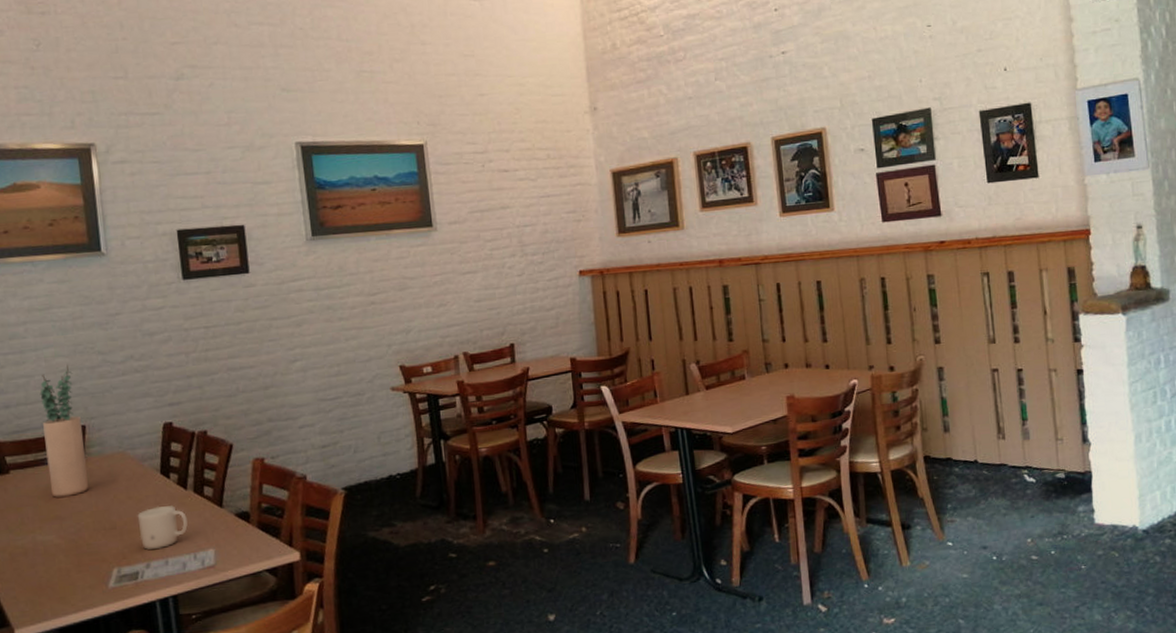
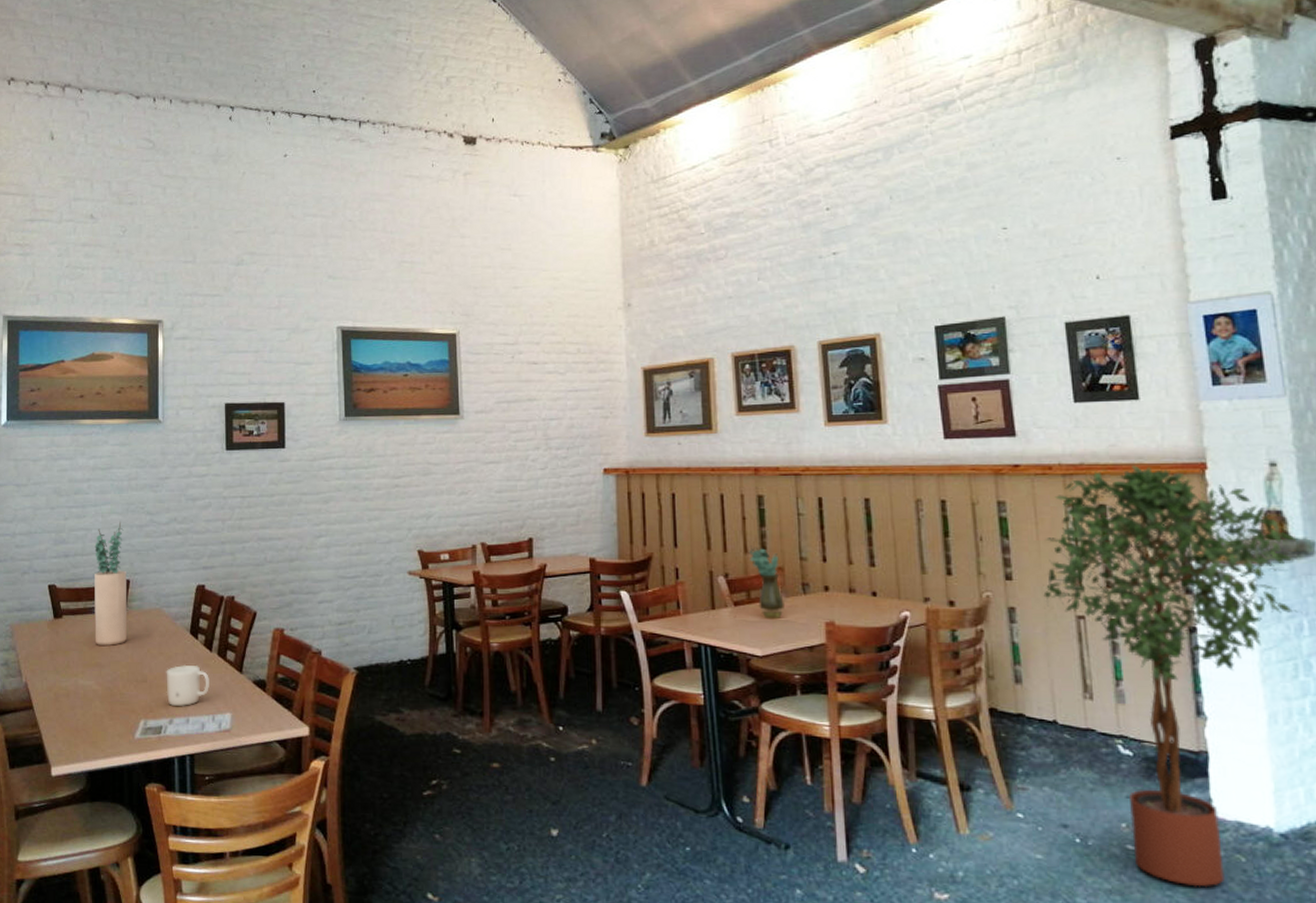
vase: none [717,332,751,399] -> present [749,545,784,620]
potted tree: none [965,234,1160,582] -> present [1043,464,1303,888]

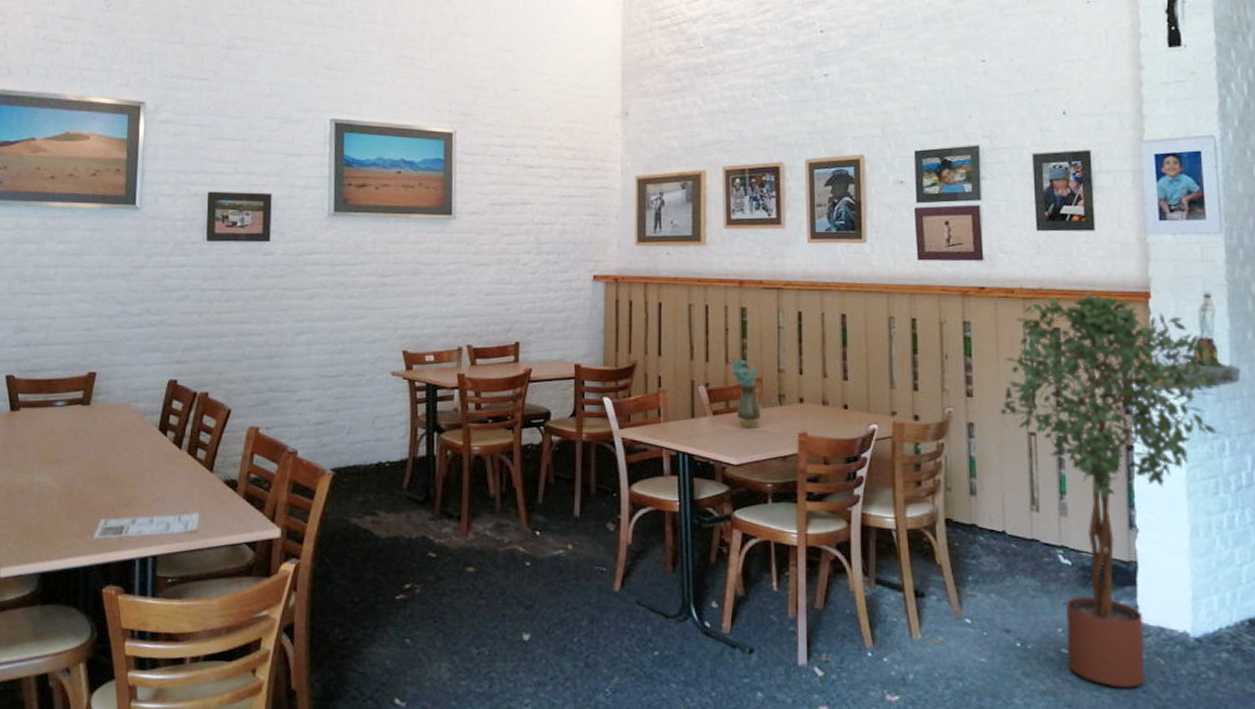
vase: present [94,521,128,646] -> none [54,310,93,441]
mug: present [166,664,209,707] -> none [130,462,177,507]

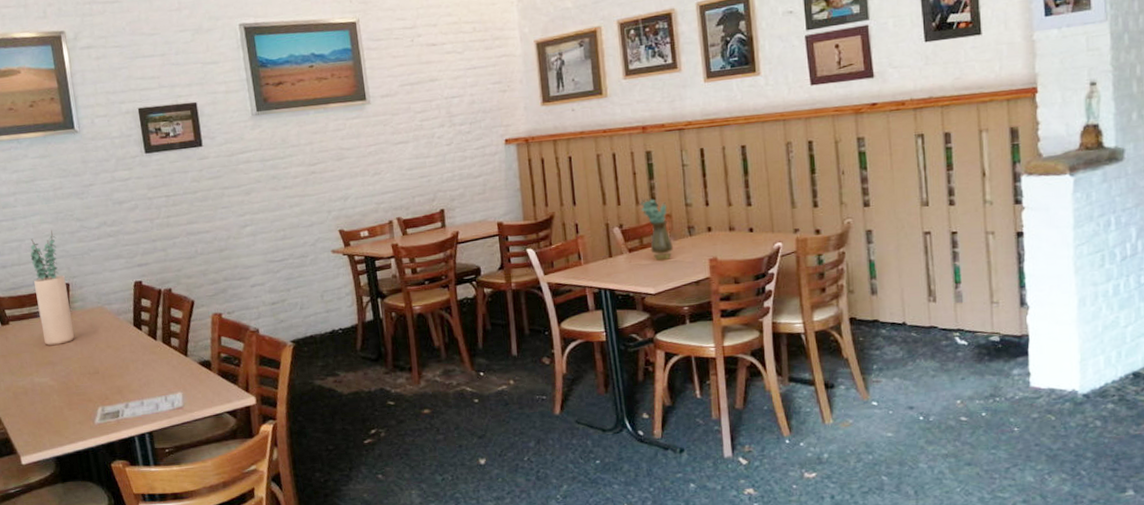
vase: none [54,310,93,441] -> present [30,229,75,346]
potted tree: present [1000,290,1226,688] -> none [896,94,1111,444]

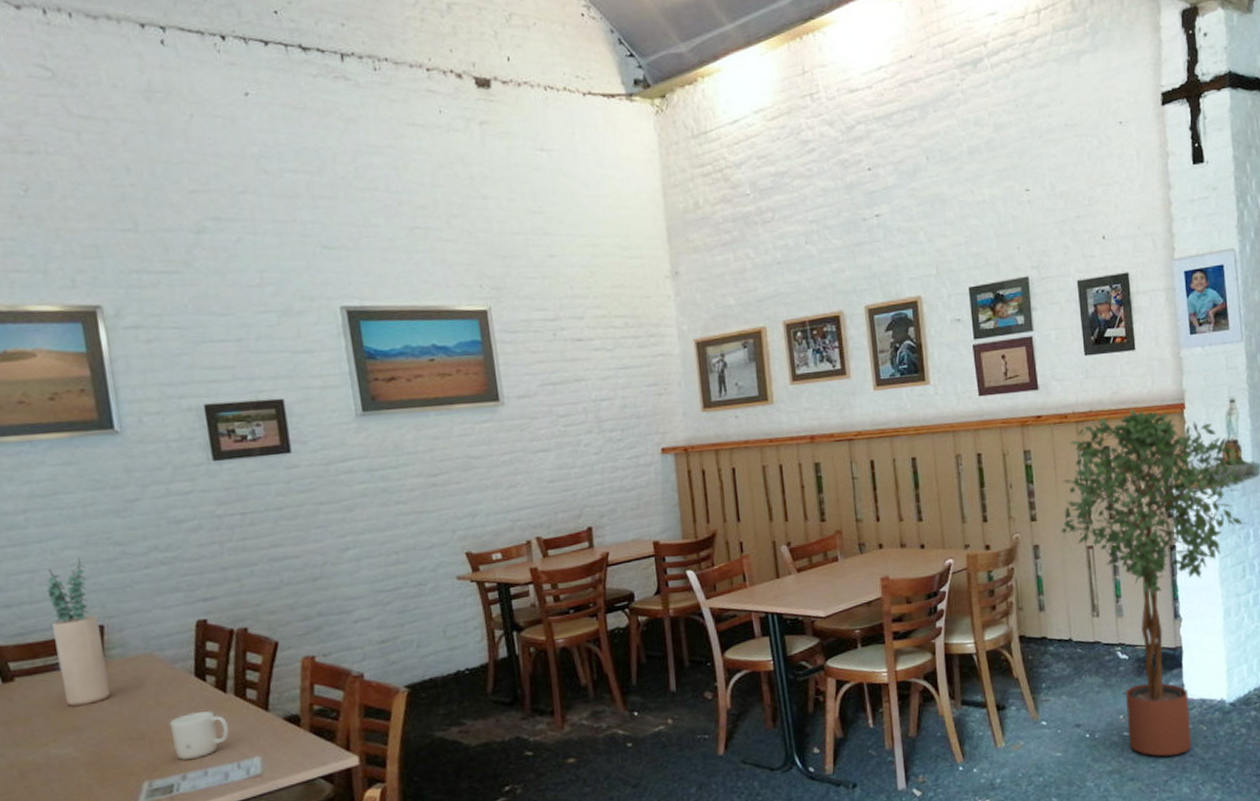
mug: none [116,354,159,392] -> present [169,711,229,760]
vase: present [640,197,673,262] -> none [809,512,844,582]
potted tree: none [896,94,1111,444] -> present [1061,408,1250,756]

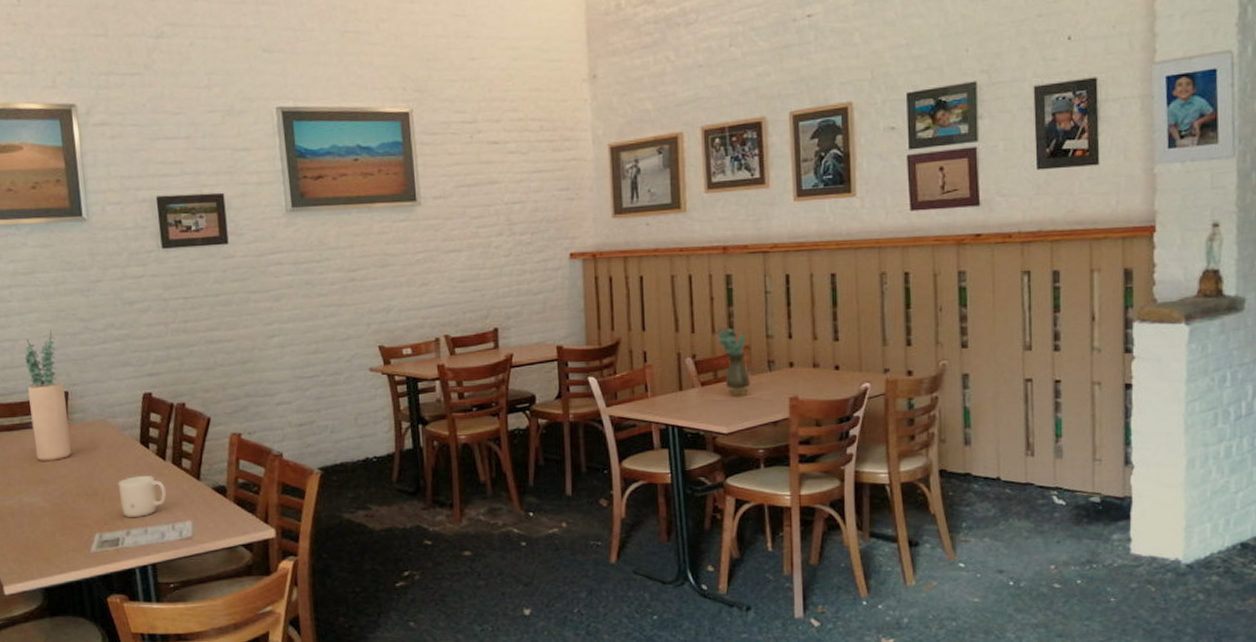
vase: none [809,512,844,582] -> present [717,325,750,398]
potted tree: present [1061,408,1250,756] -> none [995,229,1228,616]

